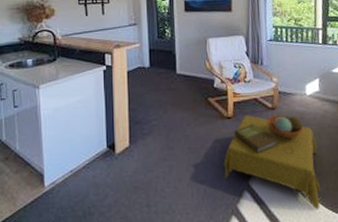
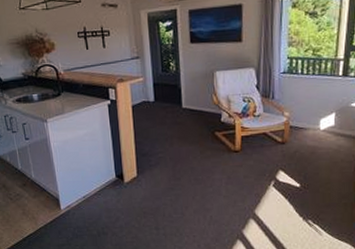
side table: present [223,115,321,210] -> none [230,149,328,238]

